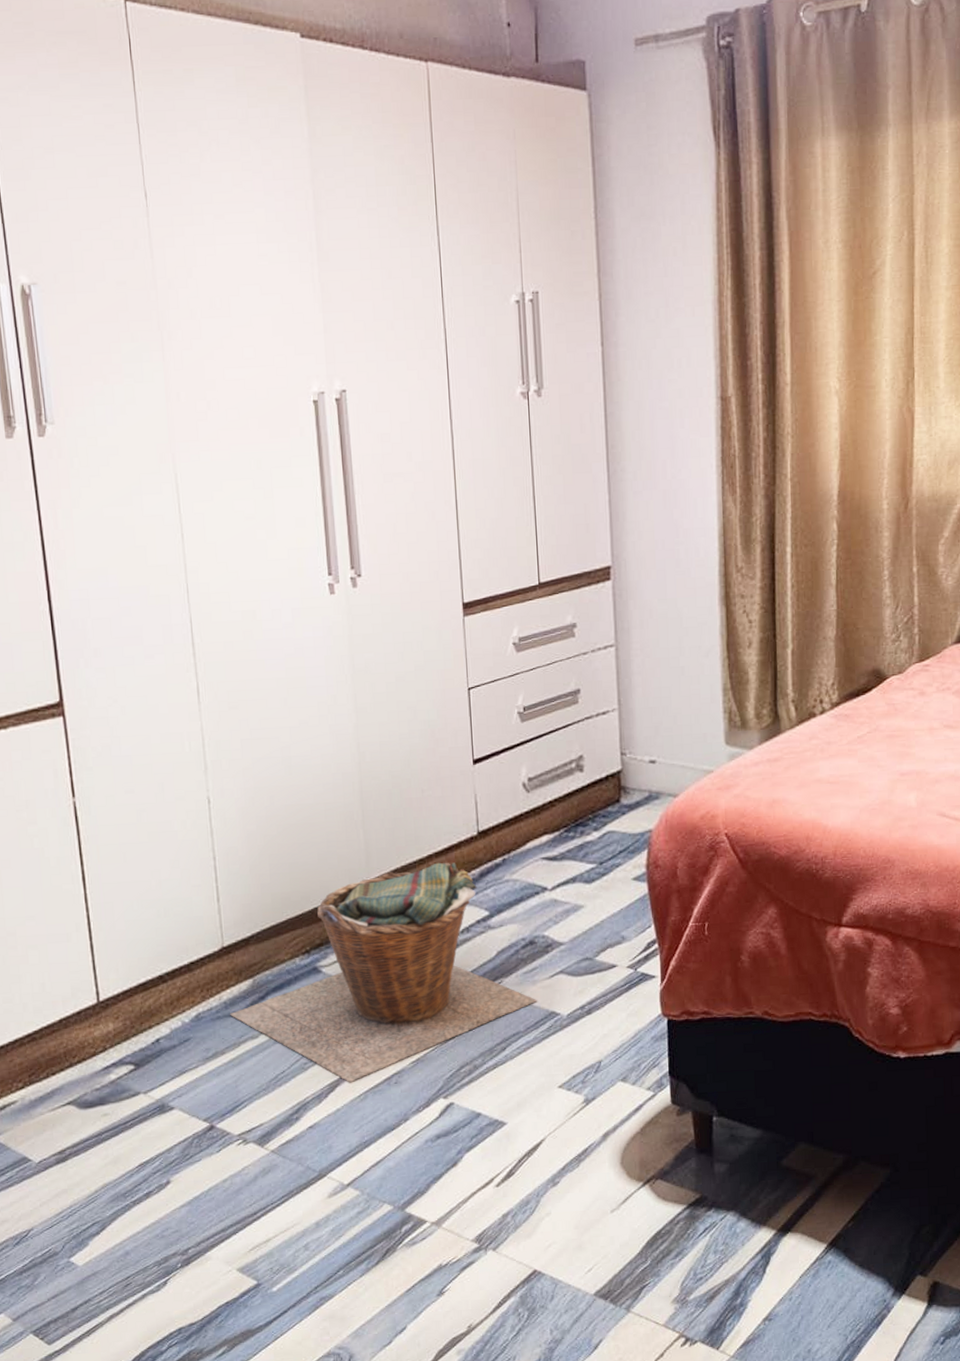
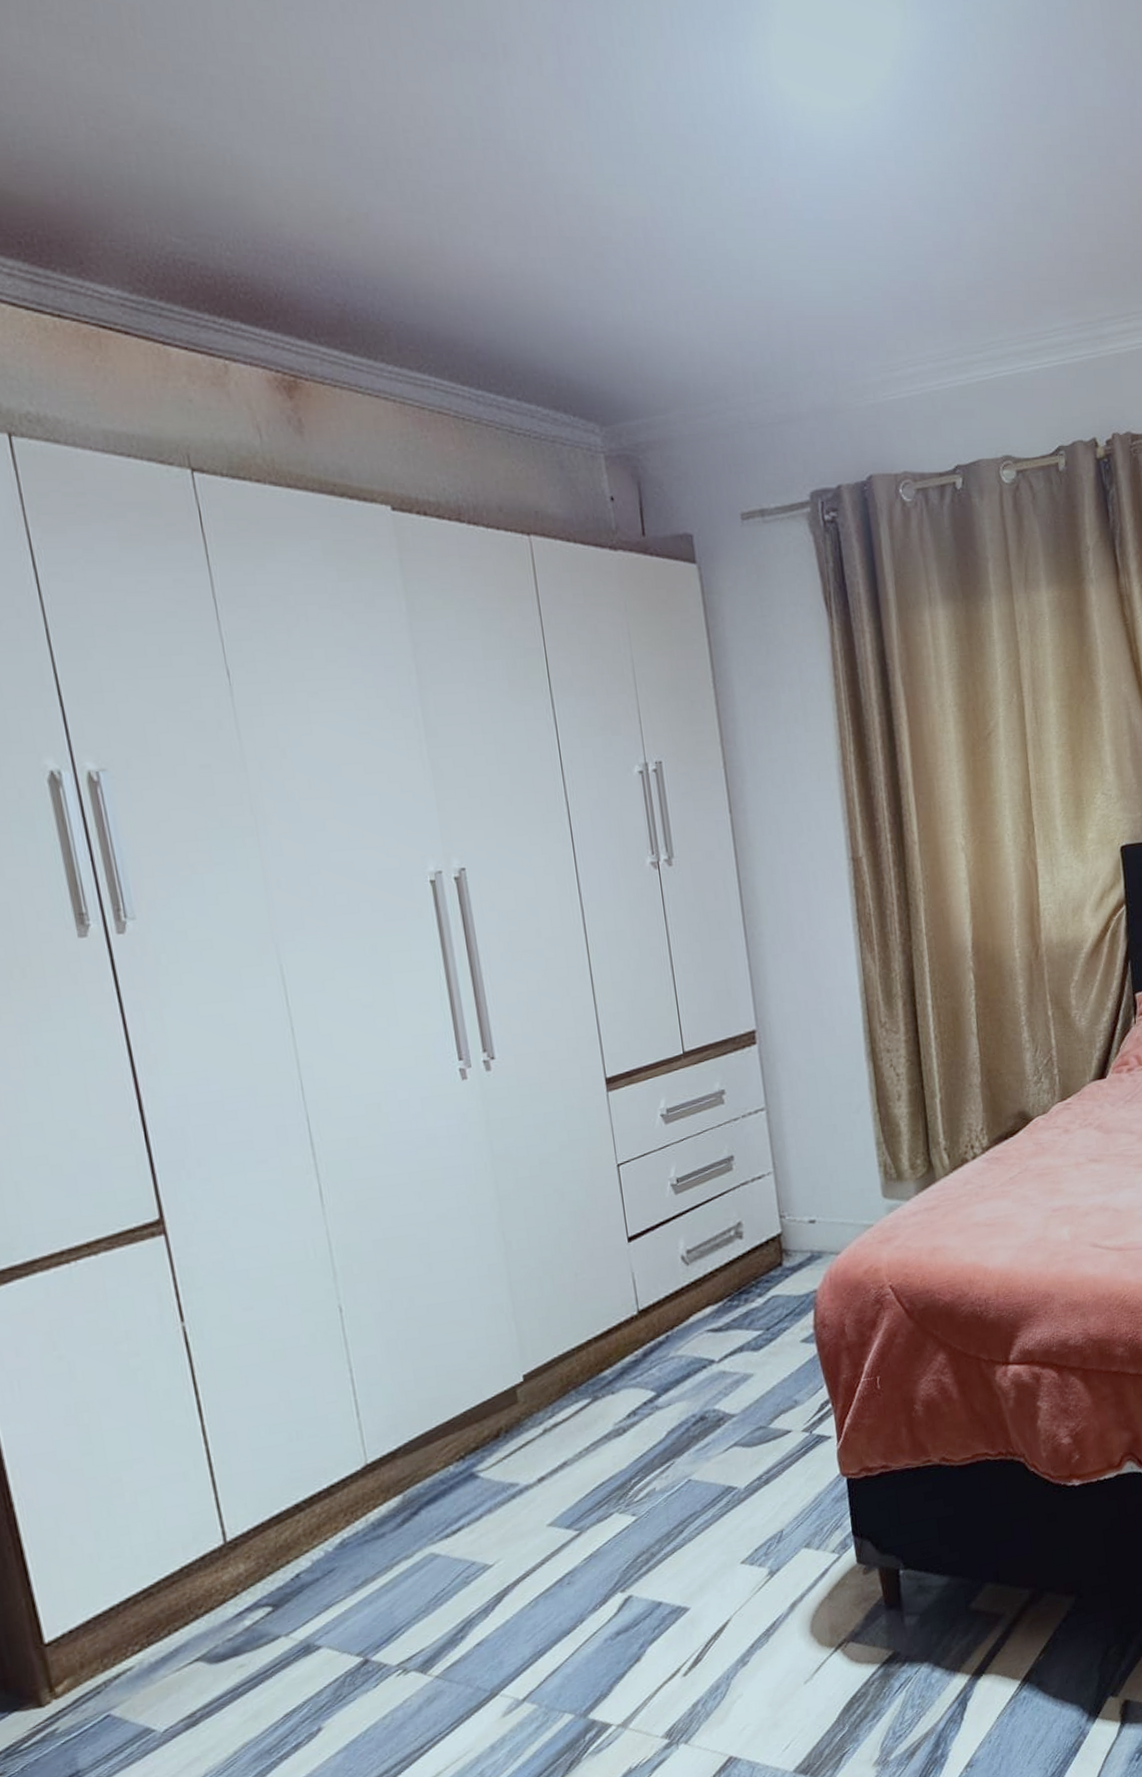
laundry basket: present [230,862,538,1082] -> none [379,1345,713,1590]

